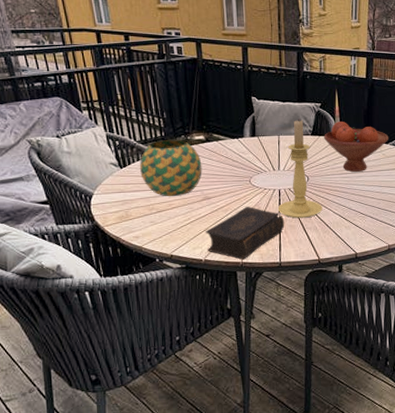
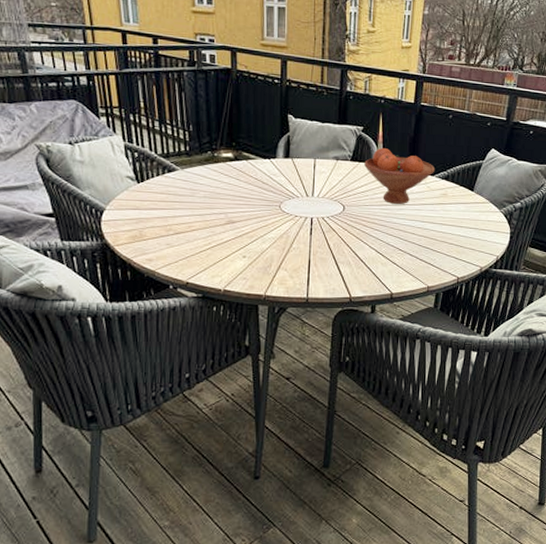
decorative ball: present [140,139,202,197] -> none [159,154,228,218]
book: present [205,206,285,260] -> none [226,233,315,292]
candle holder: present [277,119,323,219] -> none [308,142,358,251]

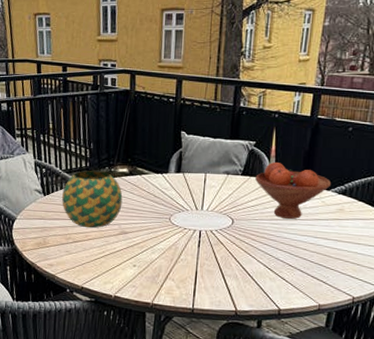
decorative ball: none [159,154,228,218] -> present [62,170,123,229]

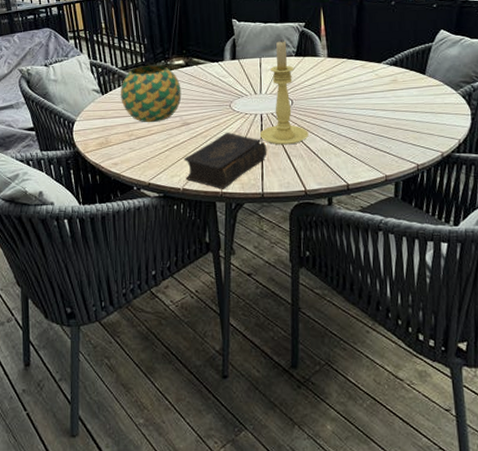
book: none [118,245,202,301] -> present [183,132,267,189]
candle holder: none [196,157,246,264] -> present [259,40,309,145]
fruit bowl: present [255,162,331,219] -> none [309,41,381,94]

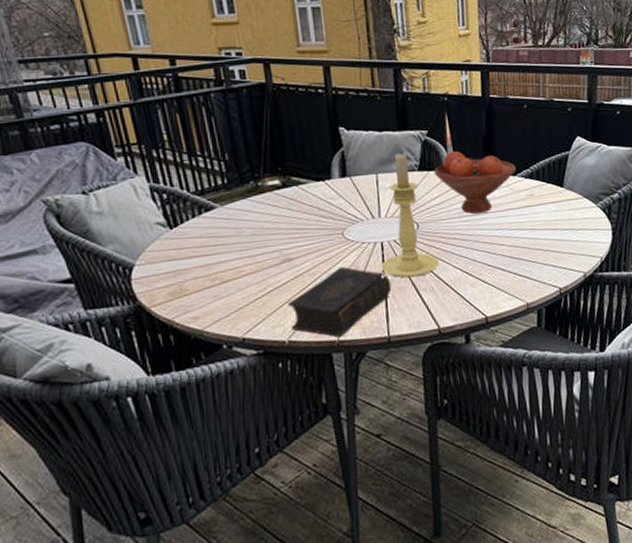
decorative ball: present [121,64,182,123] -> none [196,186,280,262]
fruit bowl: none [309,41,381,94] -> present [434,151,516,214]

